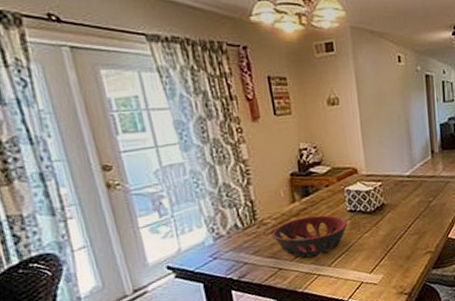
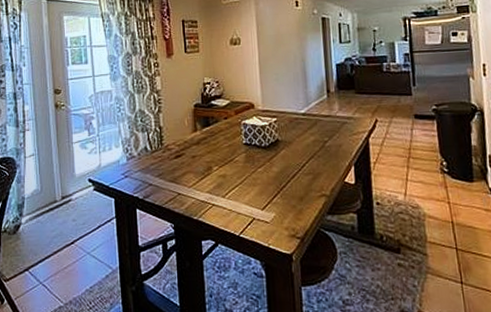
decorative bowl: present [271,215,348,258] -> none [174,145,243,186]

